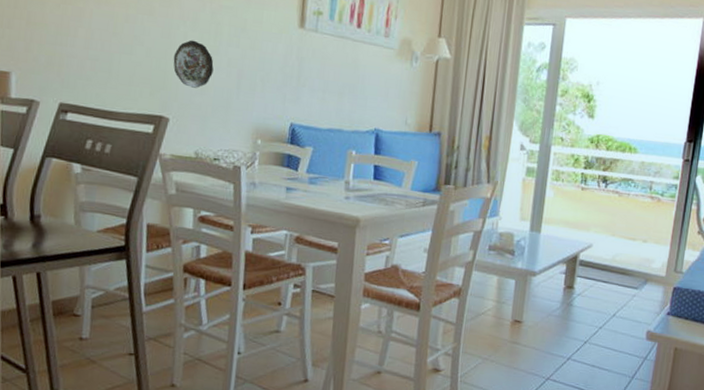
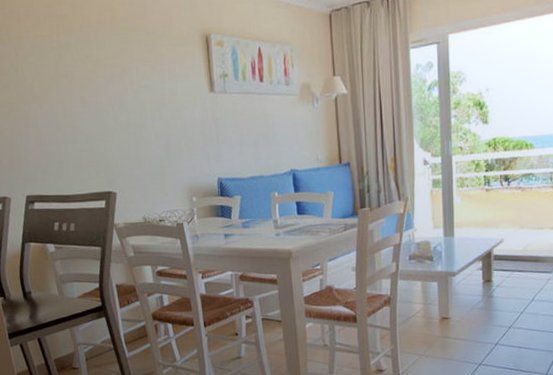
decorative plate: present [173,40,214,88] -> none [109,121,145,163]

